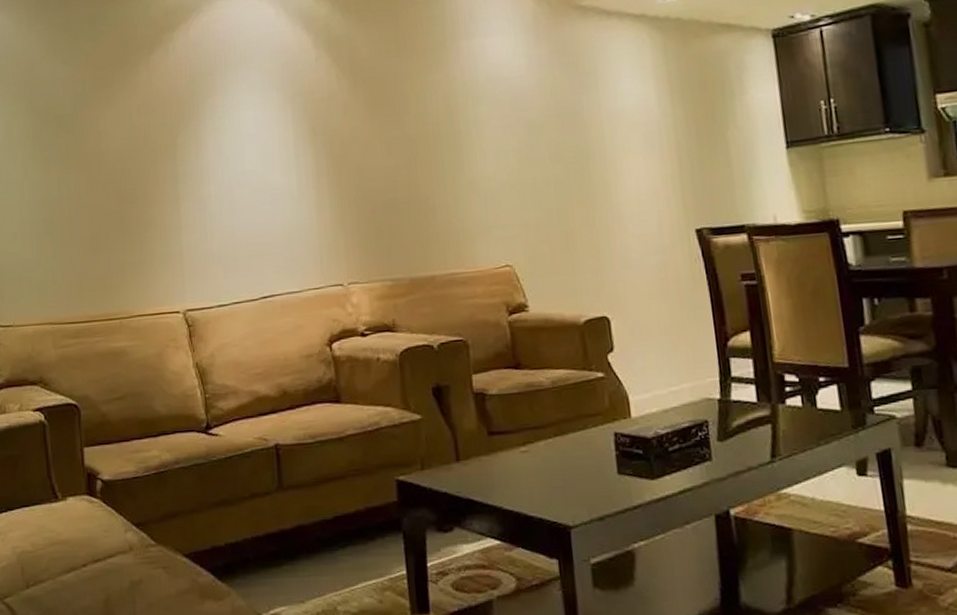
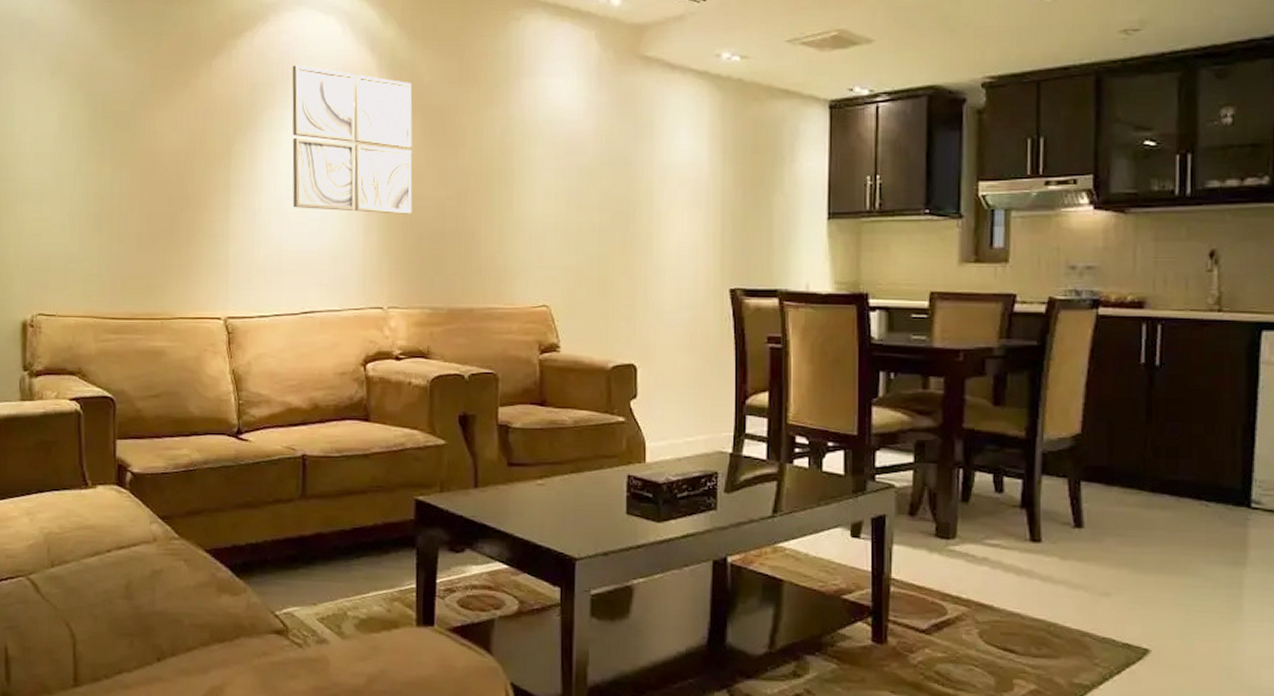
wall art: none [230,51,363,193] -> present [292,65,413,214]

